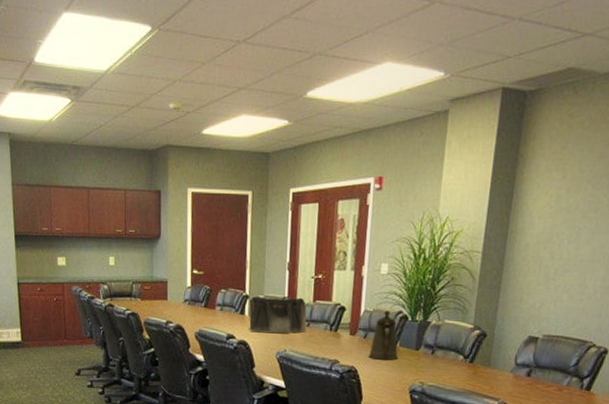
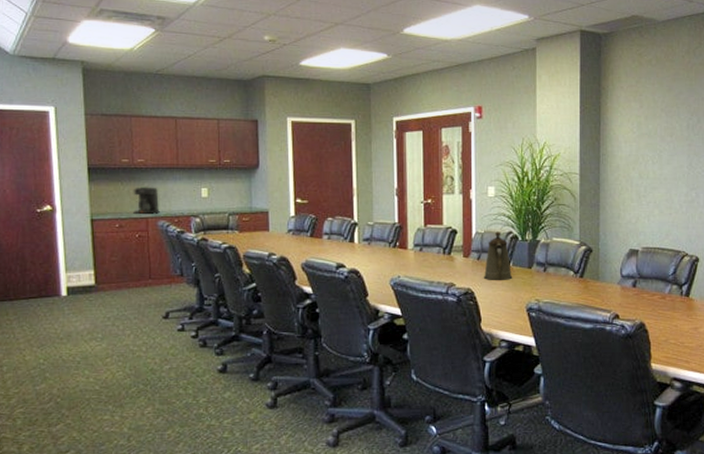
coffee maker: none [52,255,73,280] -> present [133,188,159,215]
saddlebag: present [248,296,307,334] -> none [358,222,420,259]

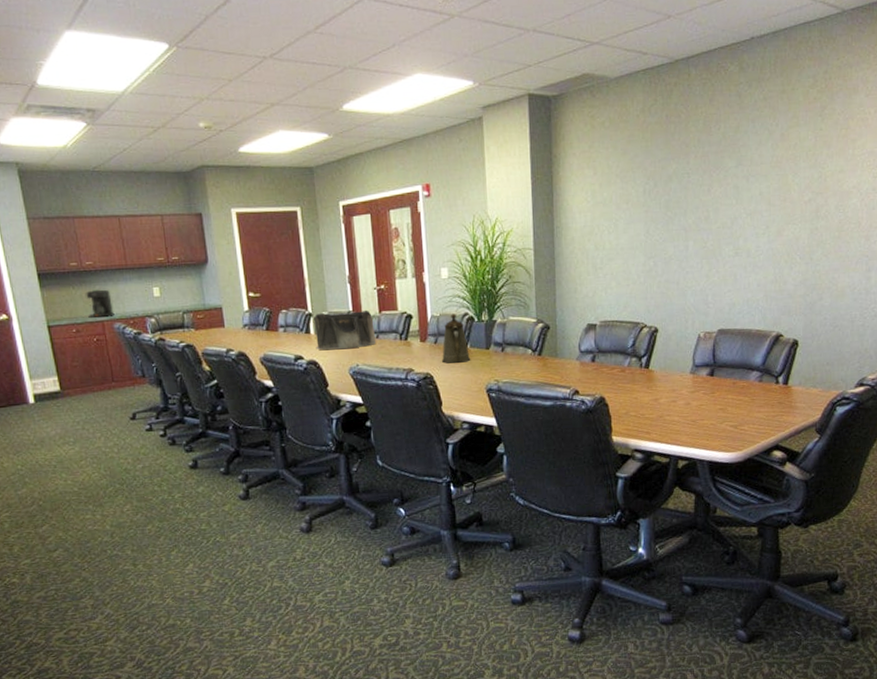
saddlebag: none [358,222,420,259] -> present [313,310,377,350]

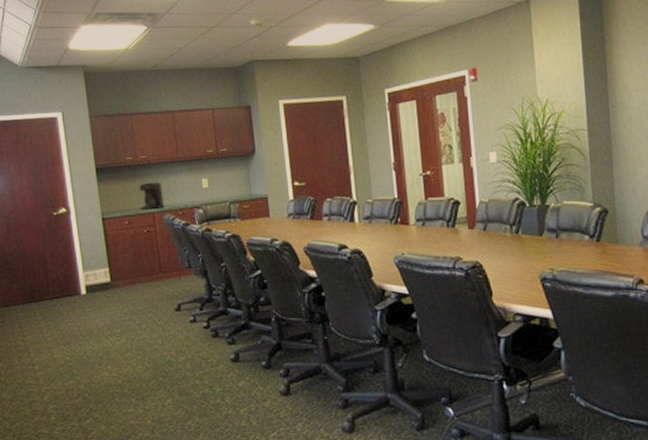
saddlebag: present [313,310,377,350] -> none [358,196,423,238]
coffee pot: present [442,313,470,364] -> none [492,199,522,251]

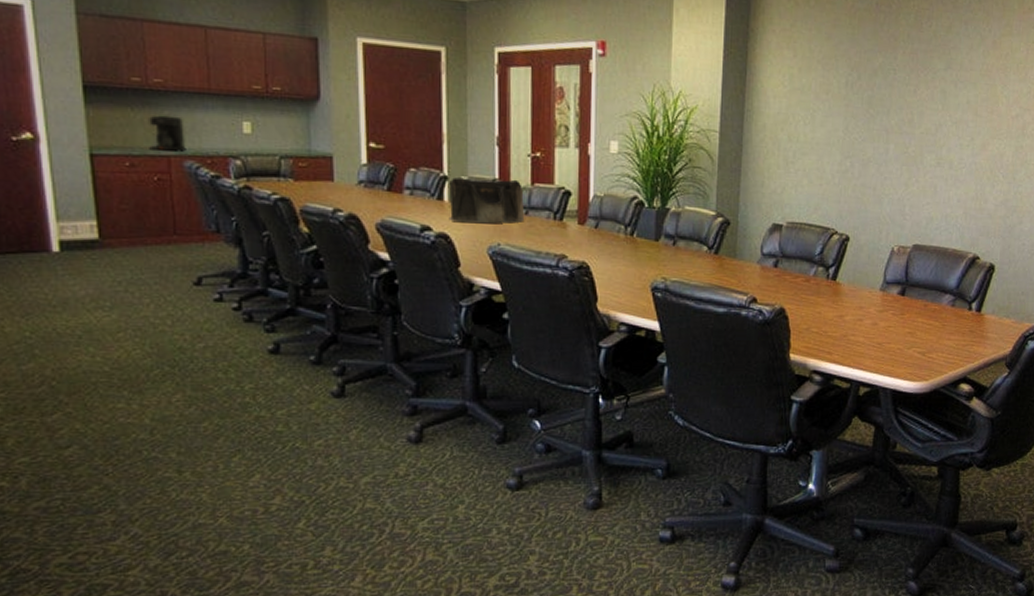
saddlebag: none [358,196,423,238] -> present [448,177,525,223]

